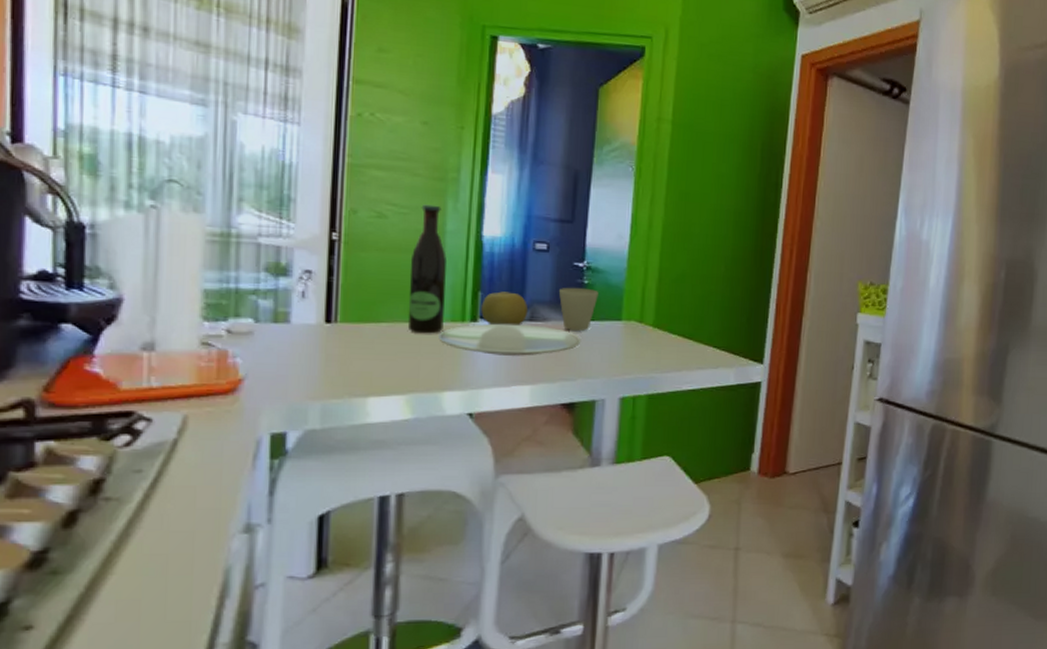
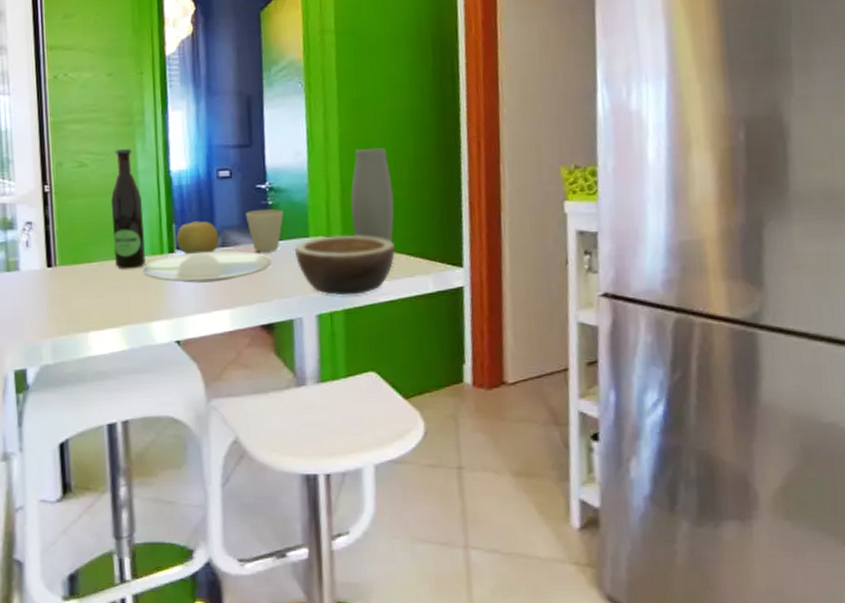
bowl: none [605,322,703,381] -> present [295,235,395,295]
vase: none [664,241,709,334] -> present [350,148,394,243]

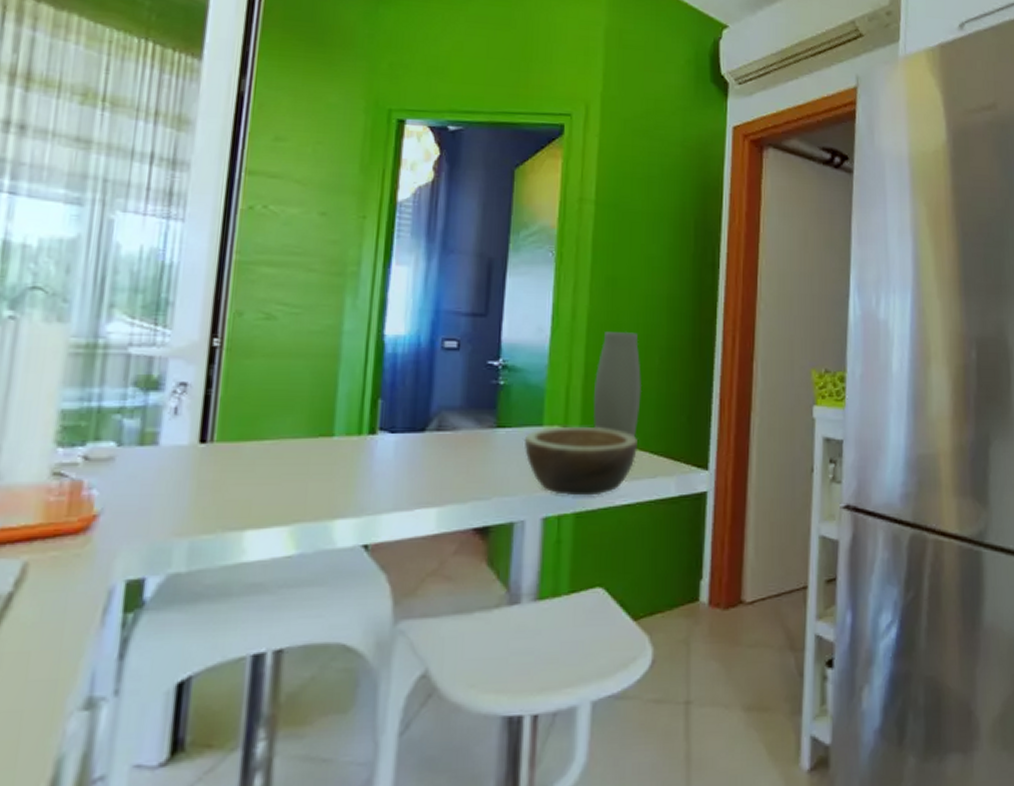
bottle: present [110,148,146,269] -> none [295,302,343,451]
plate: present [142,250,273,283] -> none [331,435,497,473]
fruit: present [176,221,220,255] -> none [381,398,436,438]
cup: present [245,208,284,252] -> none [470,389,516,440]

